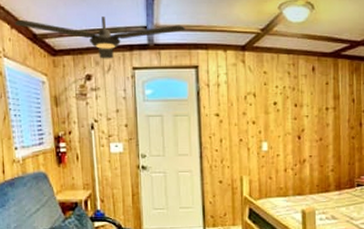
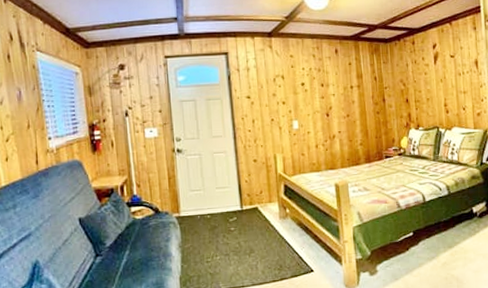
ceiling fan: present [15,17,186,59] -> none [48,10,214,50]

